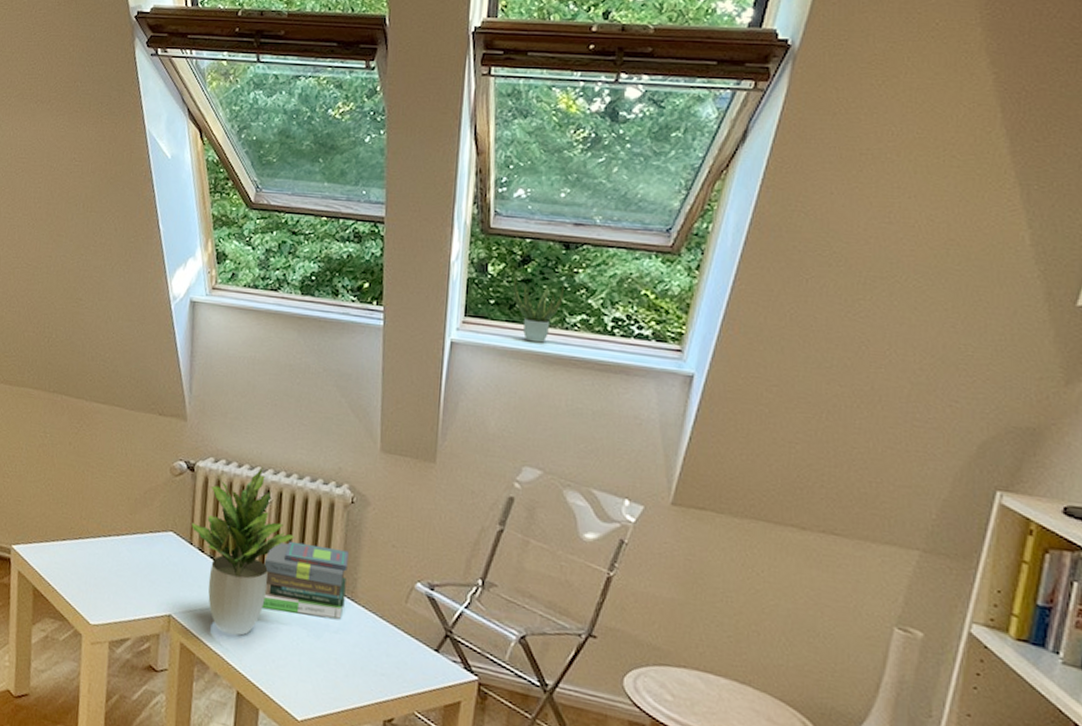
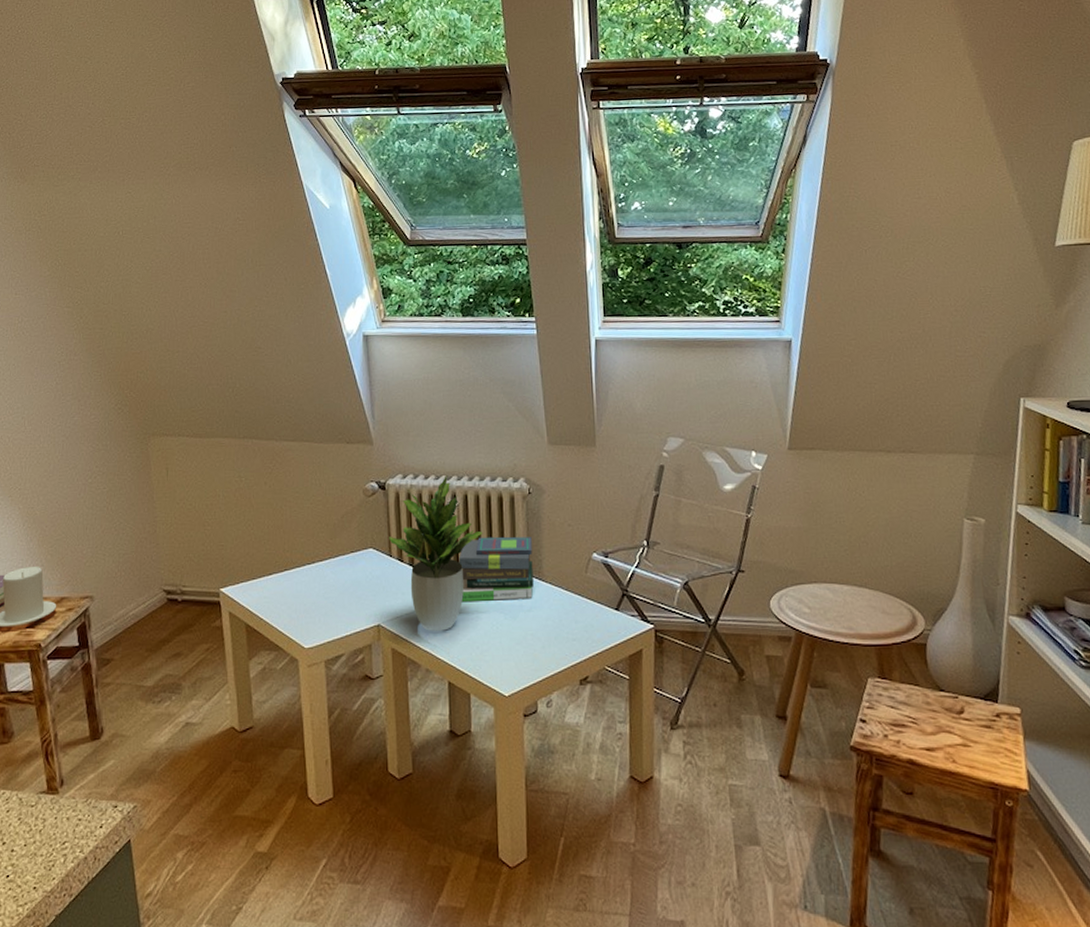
potted plant: present [513,276,564,343] -> none [641,276,682,331]

